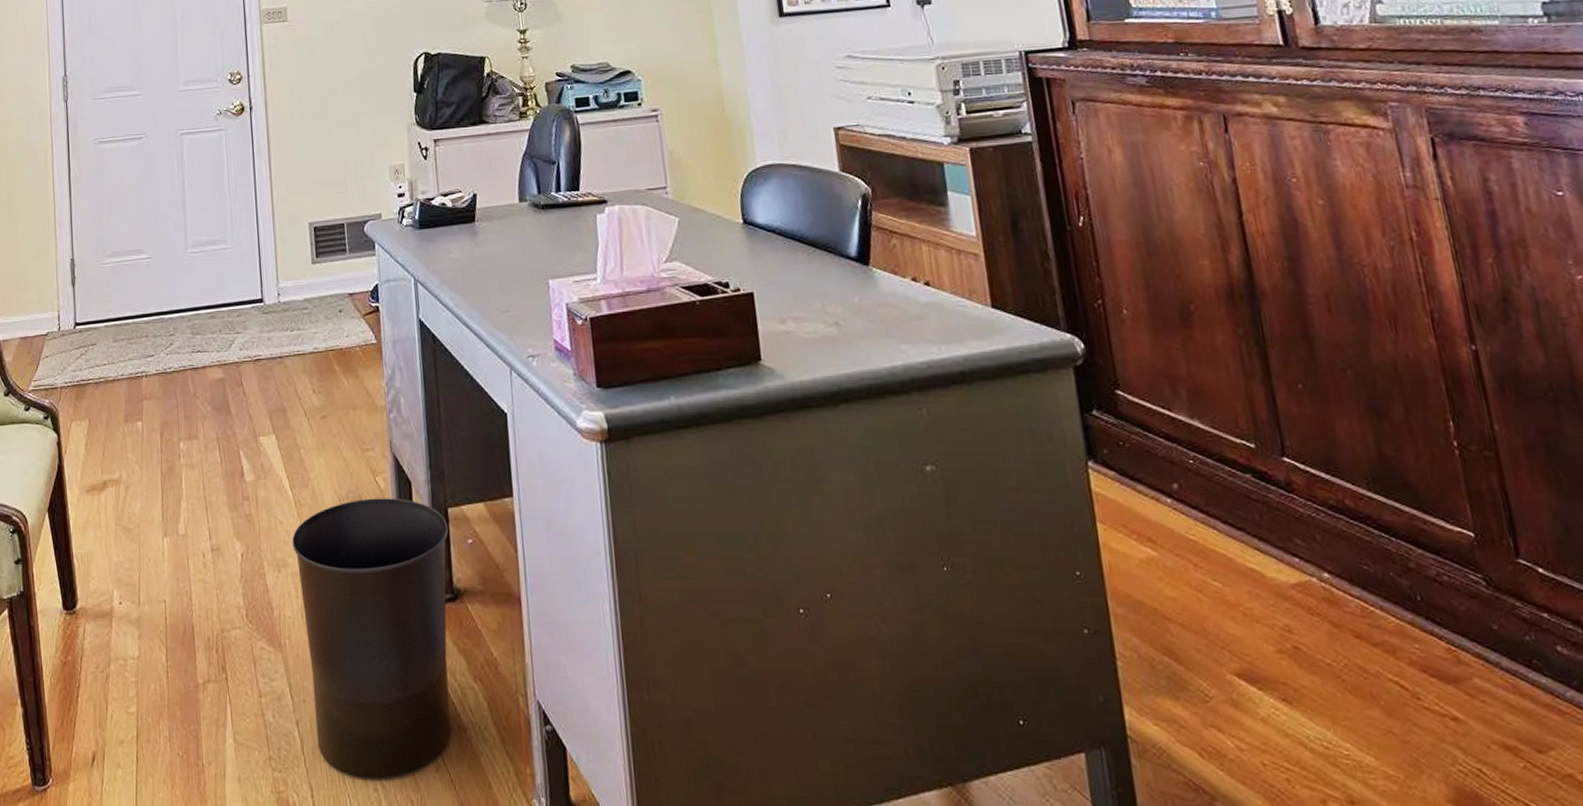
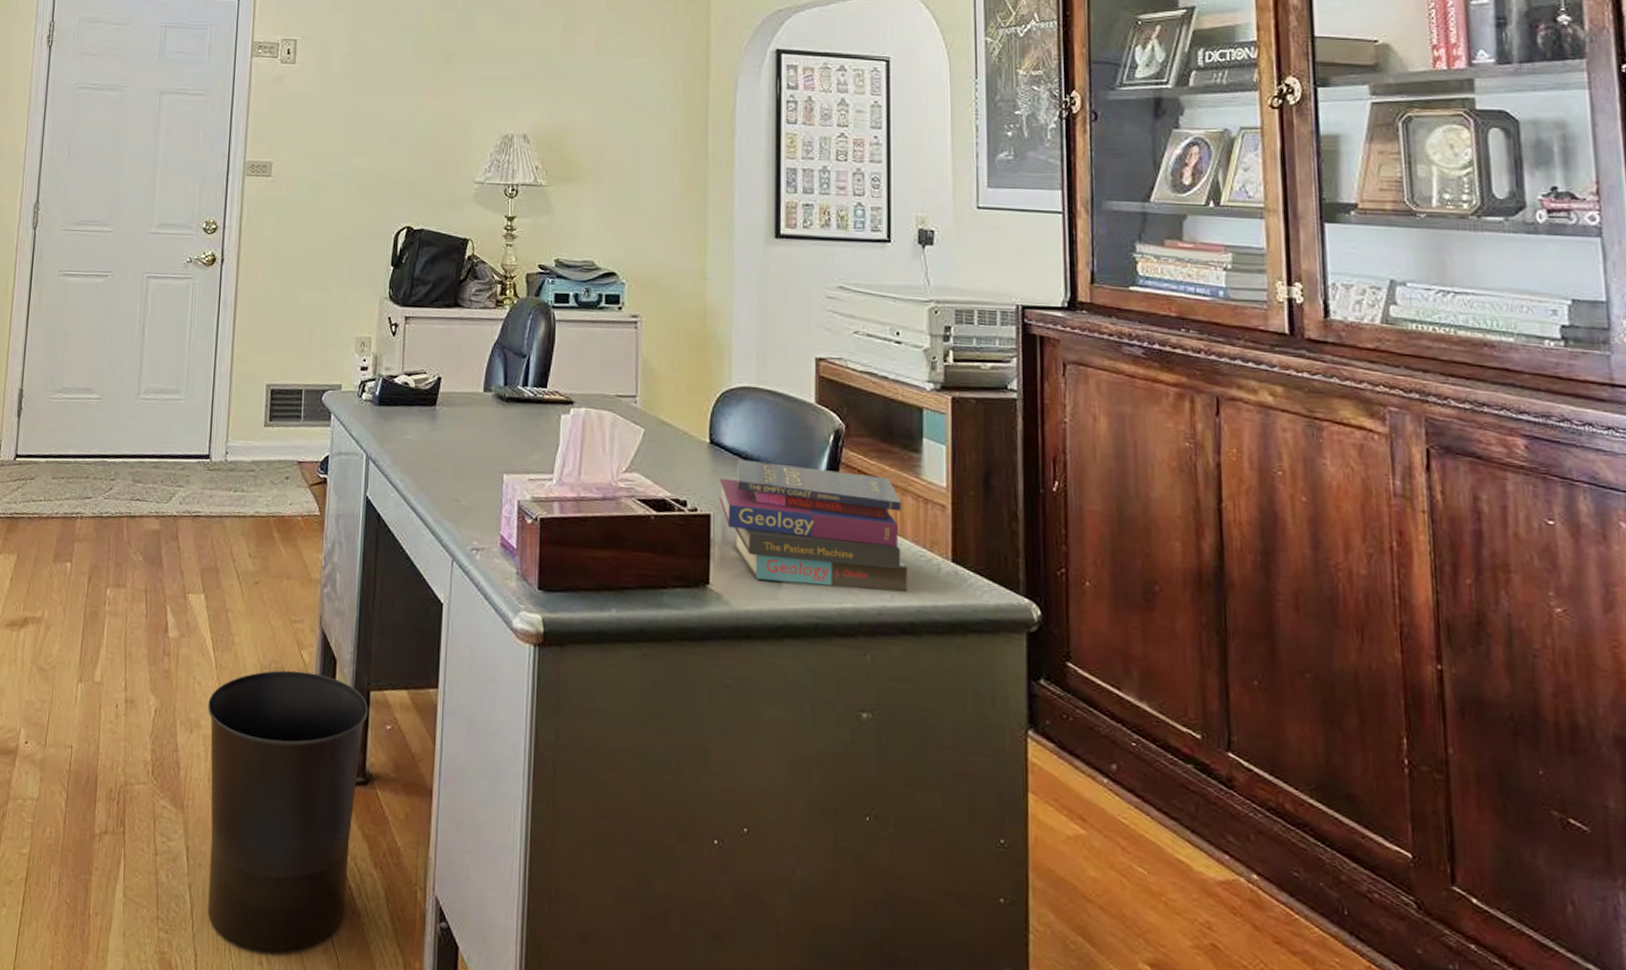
books: none [757,234,953,349] -> present [719,458,908,593]

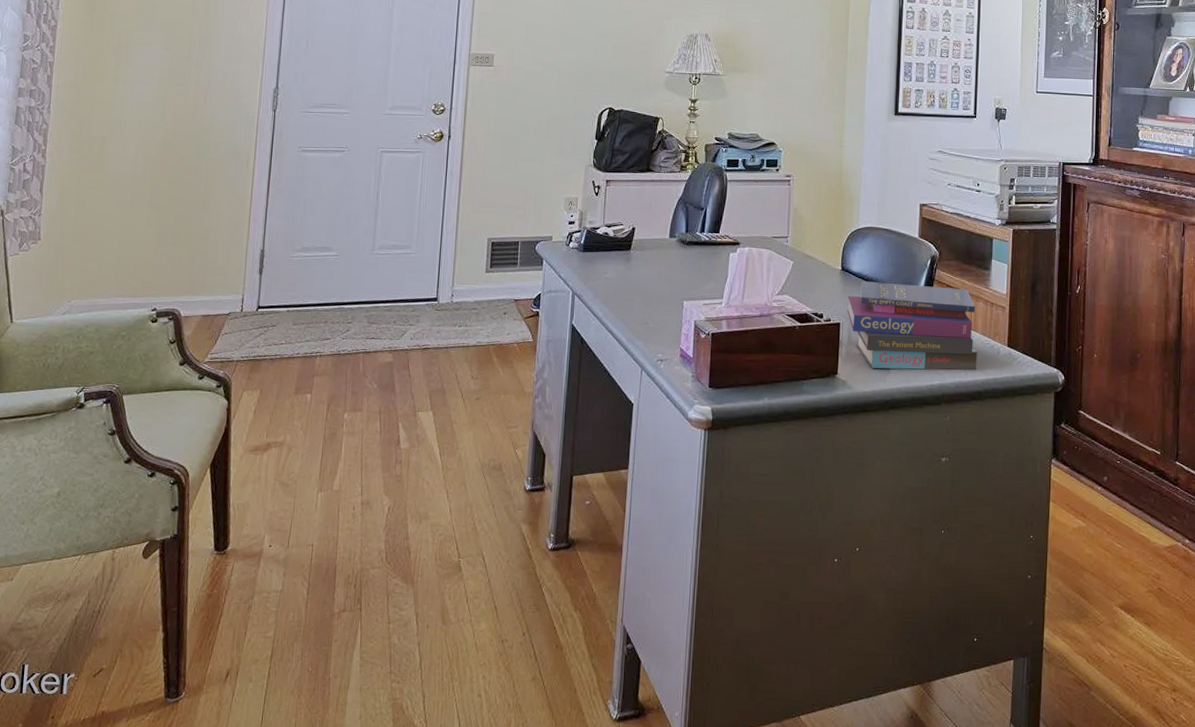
waste bin: present [207,670,368,953] -> none [434,466,571,687]

